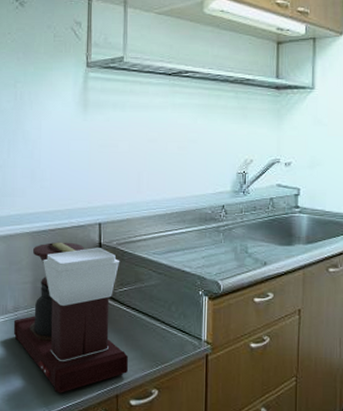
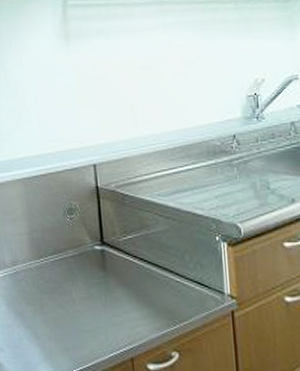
coffee maker: present [13,242,129,393] -> none [12,187,143,356]

